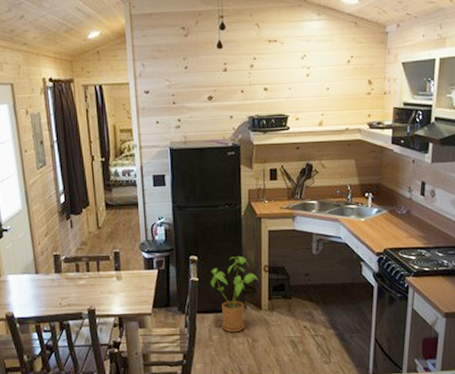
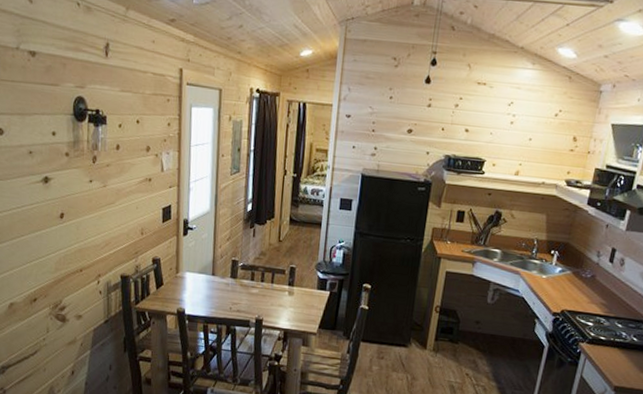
house plant: present [210,255,259,333] -> none [379,291,428,367]

